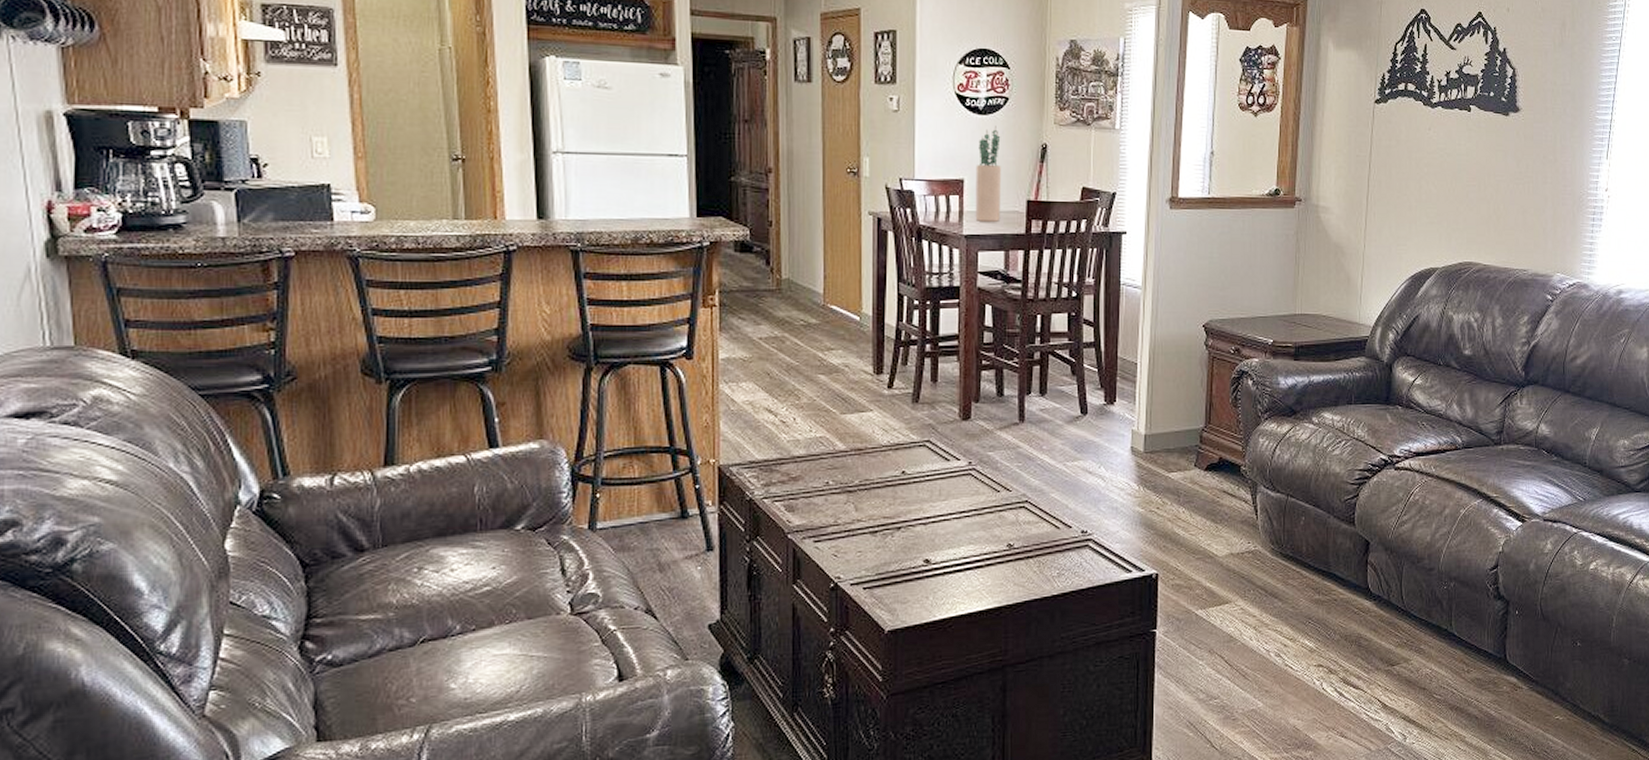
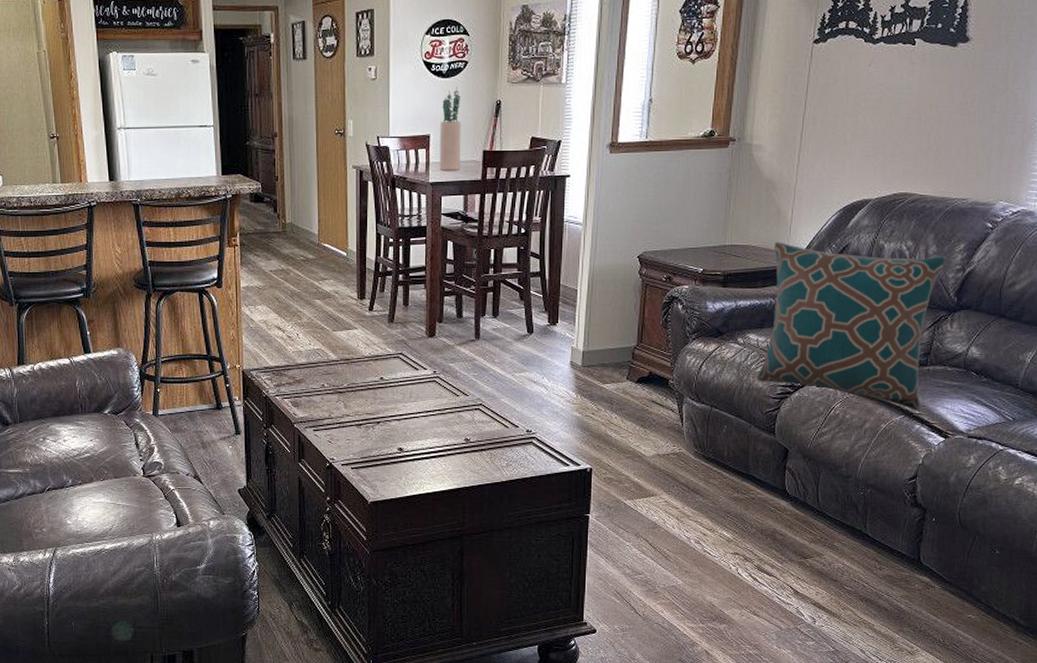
pillow: none [1333,311,1512,493] -> present [756,242,947,411]

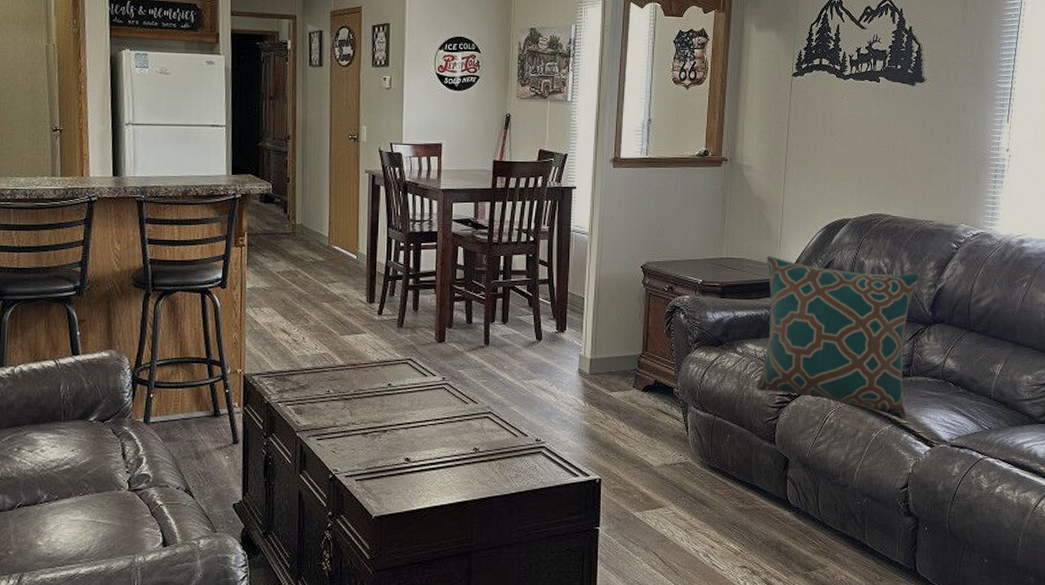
vase: present [439,87,461,170] -> none [451,100,473,178]

